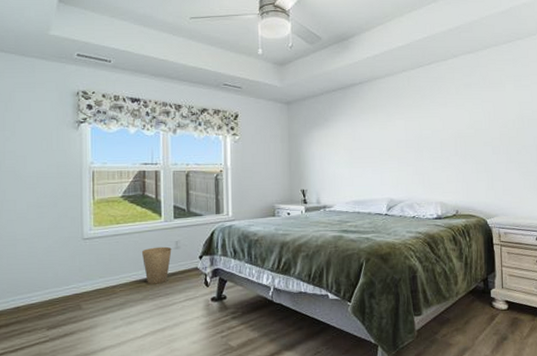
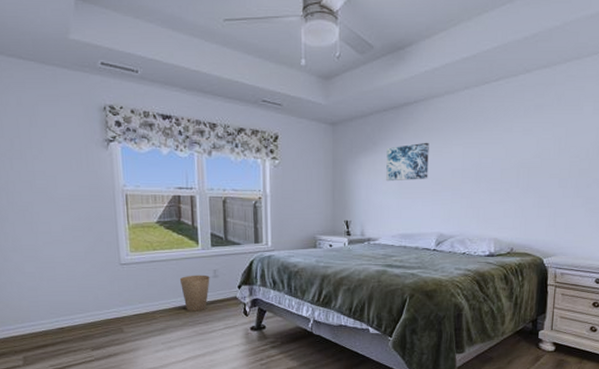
wall art: none [337,117,376,153] -> present [386,142,429,182]

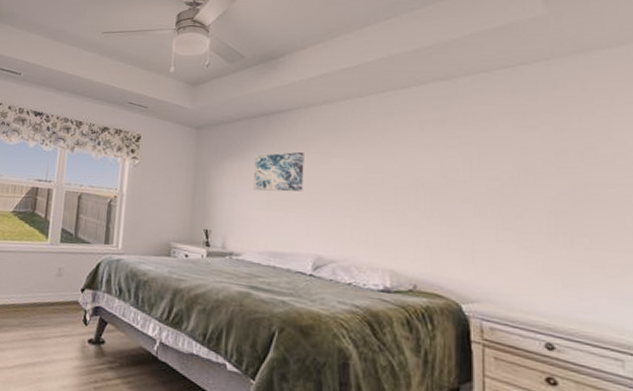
trash can: present [179,275,210,312] -> none [23,270,54,313]

